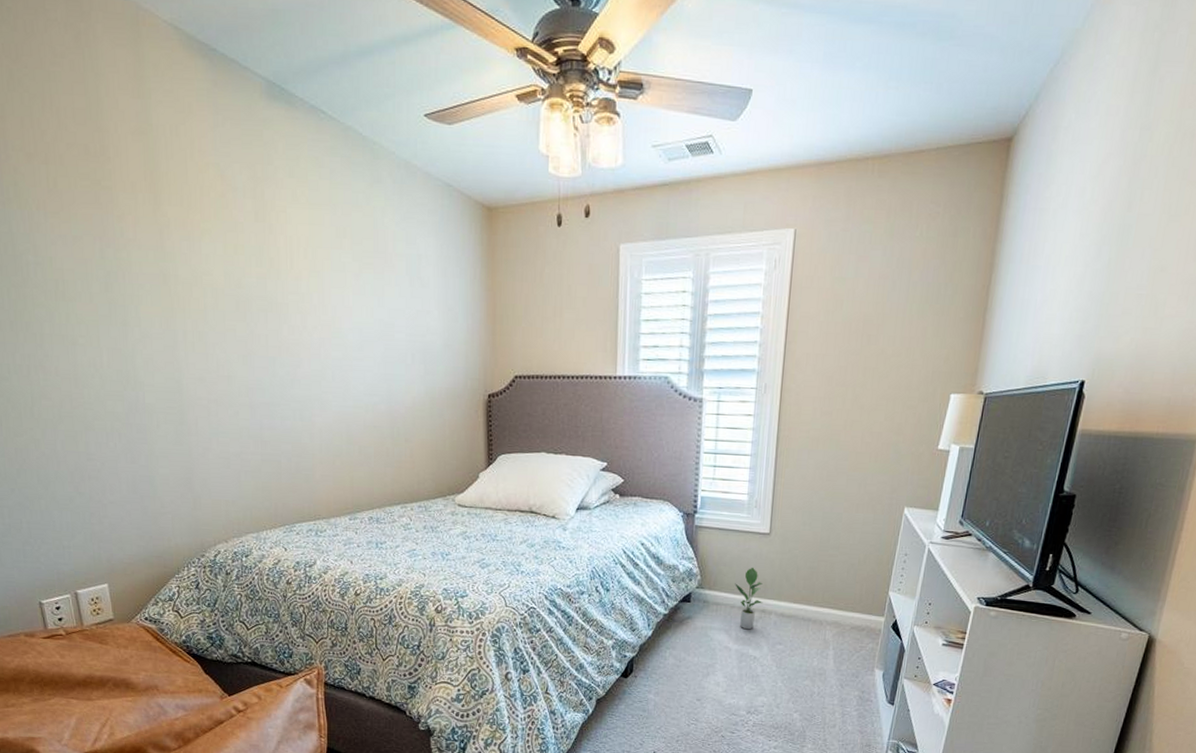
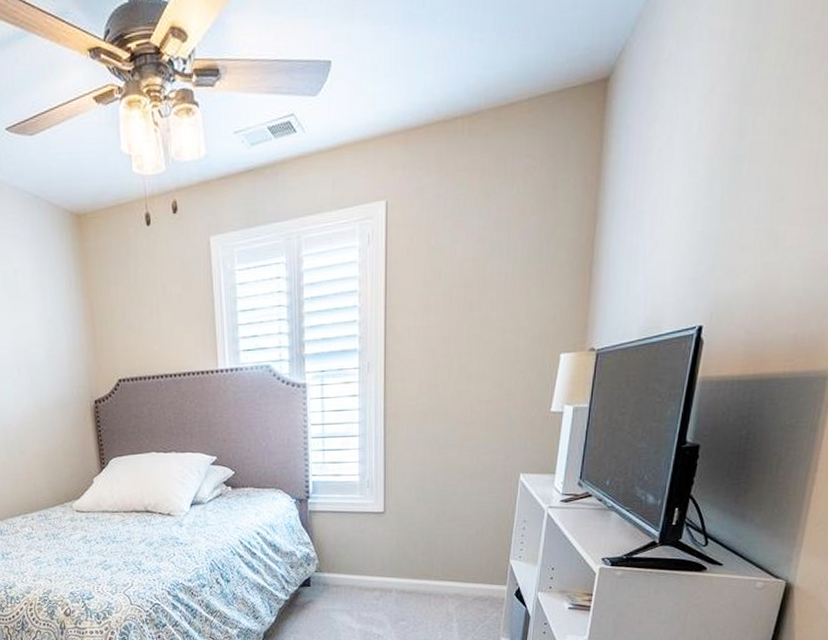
potted plant: present [735,567,763,630] -> none [353,546,382,609]

